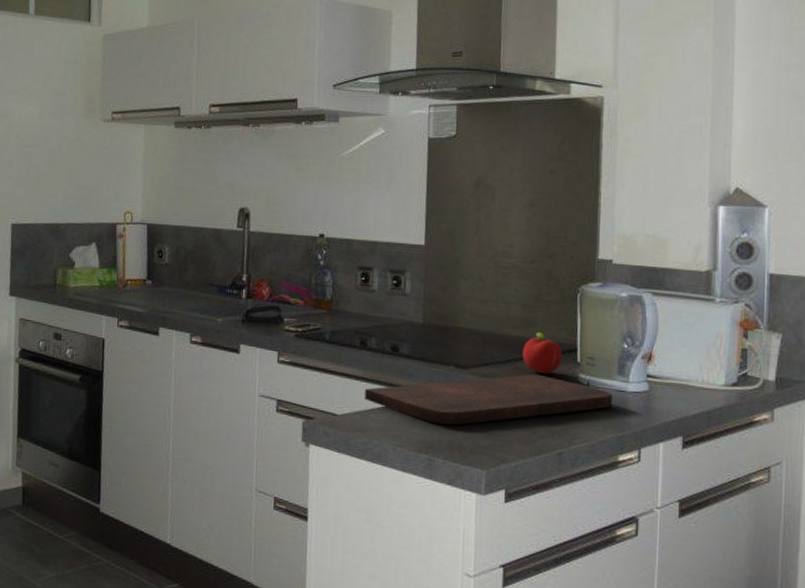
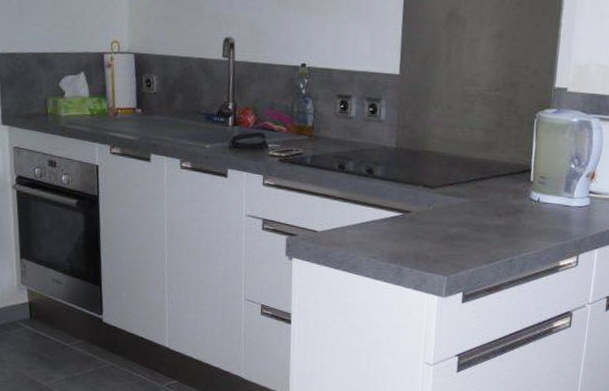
cutting board: present [365,373,613,426] -> none [342,191,559,239]
fruit: present [523,332,563,375] -> none [483,155,518,192]

